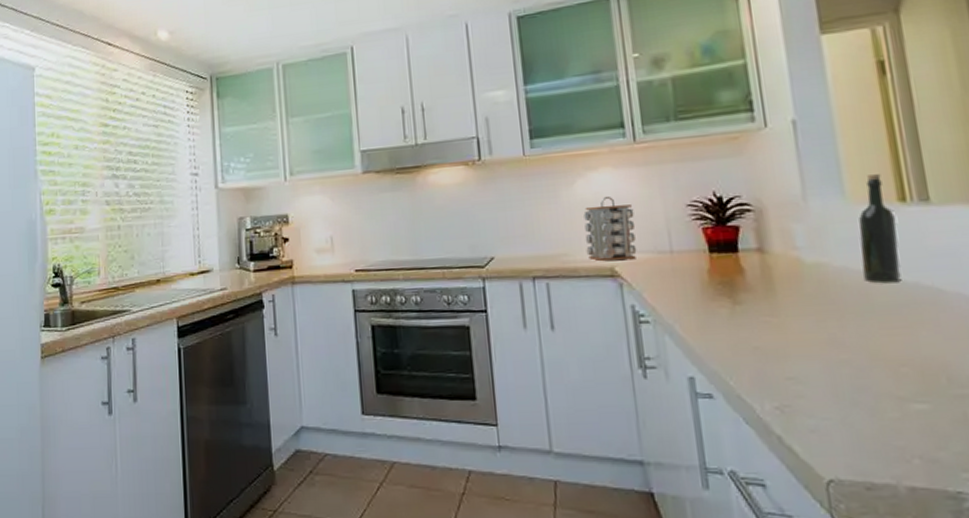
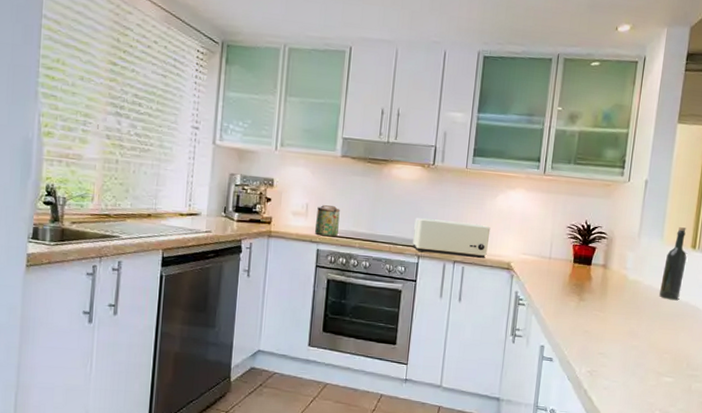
canister: none [344,234,375,273] -> present [314,205,340,237]
toaster: none [469,224,578,273] -> present [413,218,491,258]
spice rack: present [583,195,637,262] -> none [494,210,532,260]

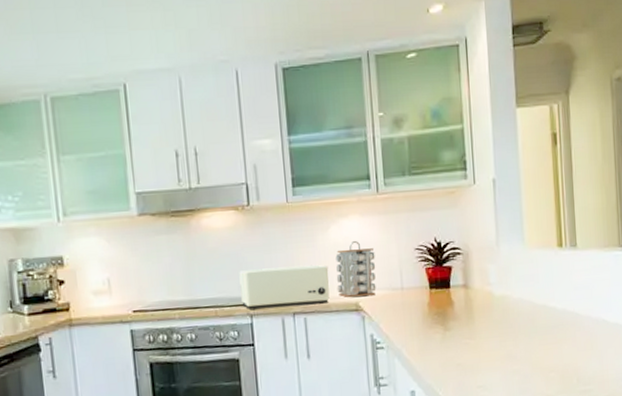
canister: present [314,205,340,237] -> none [121,275,152,314]
spice rack: none [494,210,532,260] -> present [335,240,376,298]
wine bottle: present [658,227,687,301] -> none [531,225,556,311]

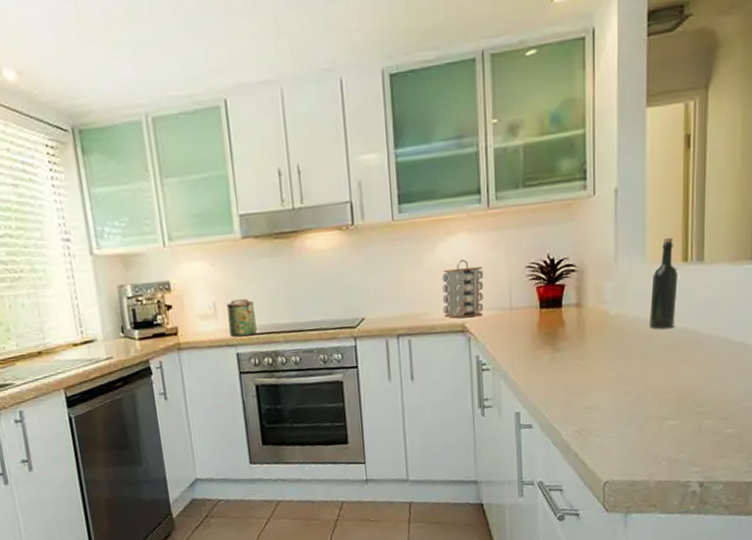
canister: none [121,275,152,314] -> present [227,299,257,338]
toaster: present [239,265,330,310] -> none [343,285,435,333]
wine bottle: none [531,225,556,311] -> present [648,238,678,330]

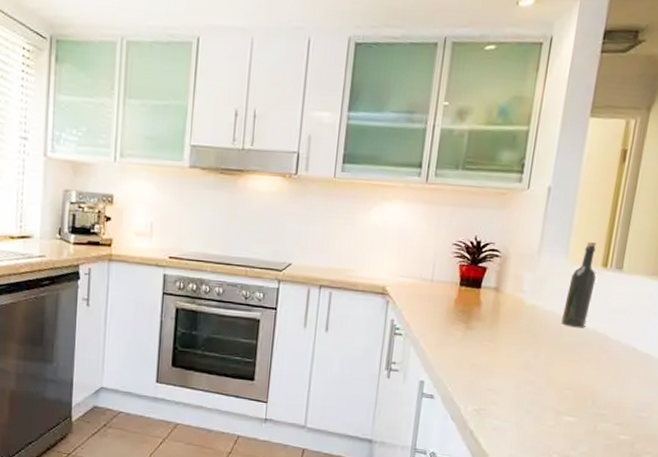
canister: present [227,299,257,338] -> none [160,224,189,260]
spice rack: present [442,259,484,319] -> none [367,225,412,283]

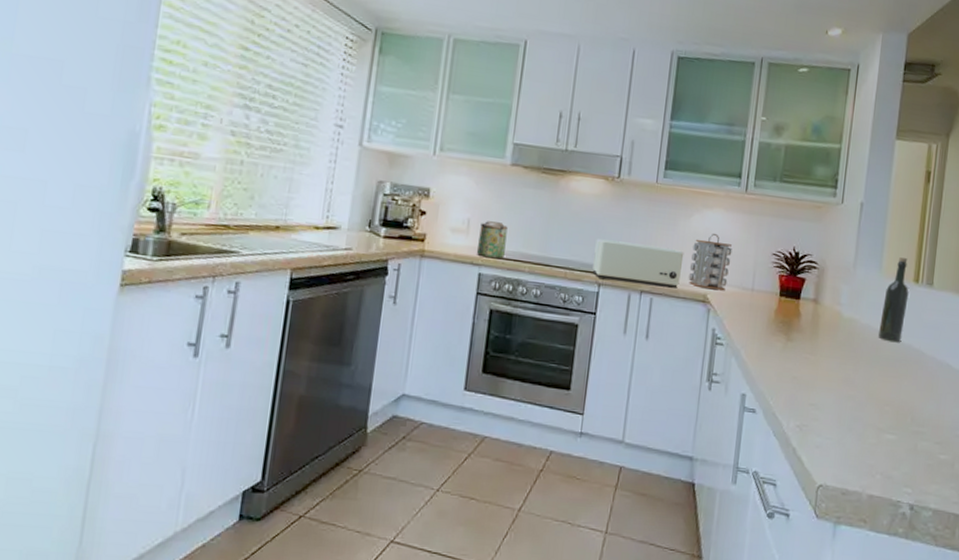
canister: none [160,224,189,260] -> present [476,221,508,260]
toaster: none [272,236,363,282] -> present [592,239,684,288]
spice rack: none [367,225,412,283] -> present [688,232,732,291]

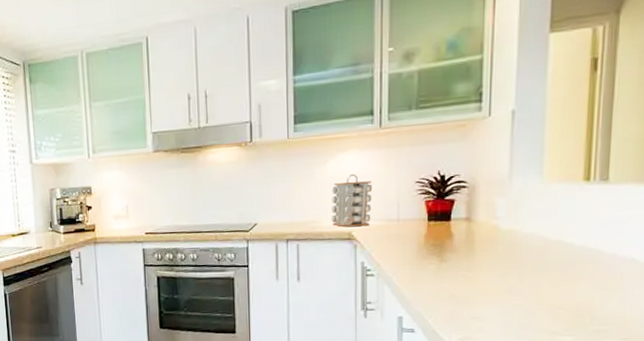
canister: present [476,221,508,260] -> none [137,203,161,235]
toaster: present [592,239,684,288] -> none [239,196,324,236]
wine bottle: present [877,257,909,343] -> none [543,158,579,247]

